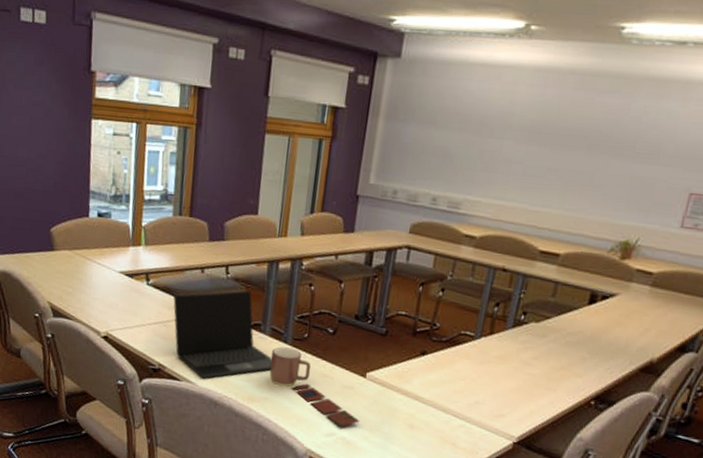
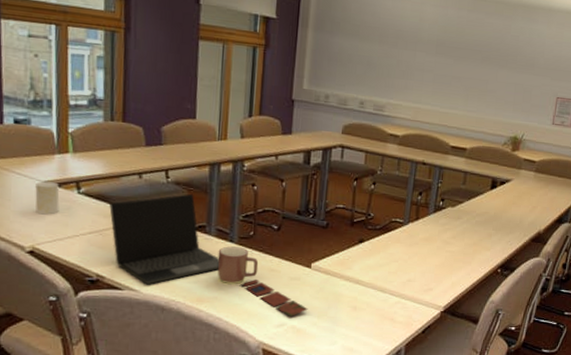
cup: none [111,271,132,304] -> present [35,181,60,215]

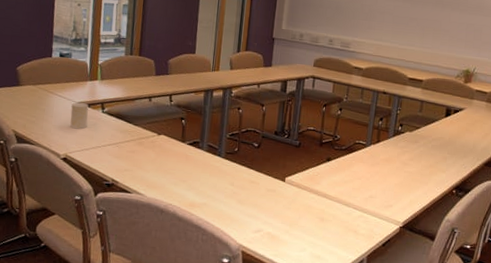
laptop: present [109,193,219,285] -> none [125,114,209,190]
mug: present [217,246,259,284] -> none [207,160,241,193]
papers: present [239,278,308,316] -> none [224,189,282,224]

